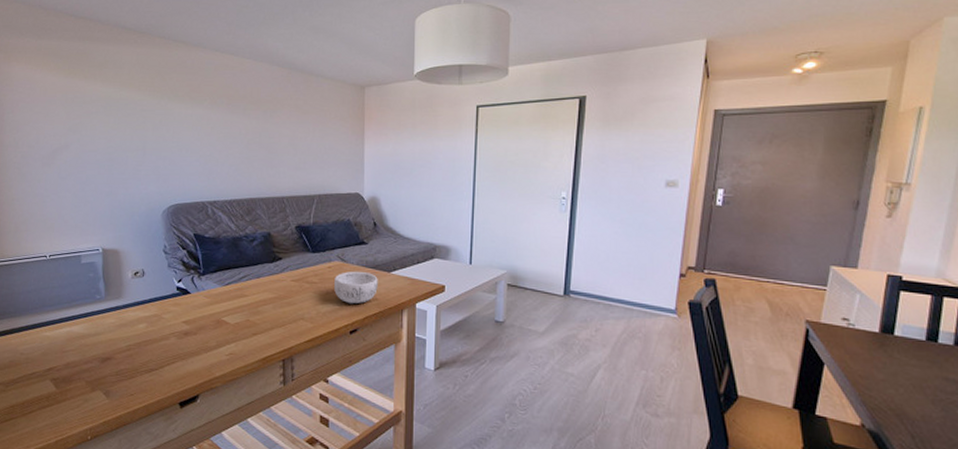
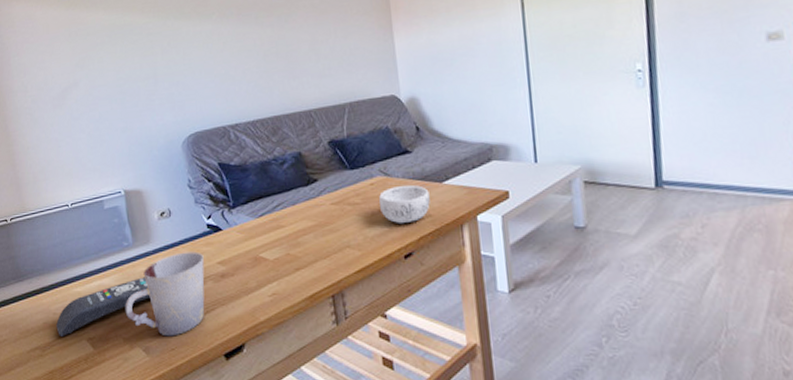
remote control: none [22,328,116,375] -> present [56,277,151,336]
cup: none [90,309,170,383] -> present [125,251,205,337]

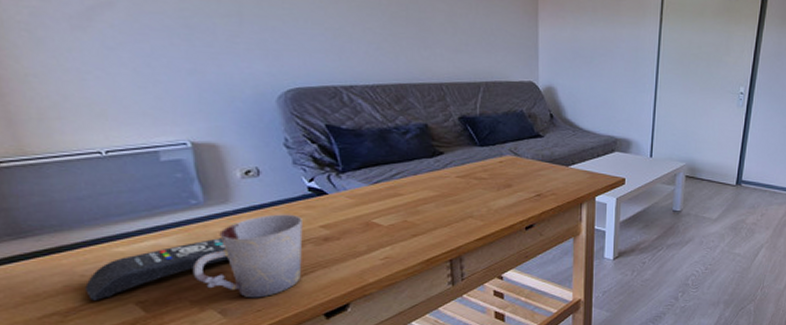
decorative bowl: present [379,184,430,224] -> none [507,165,555,200]

